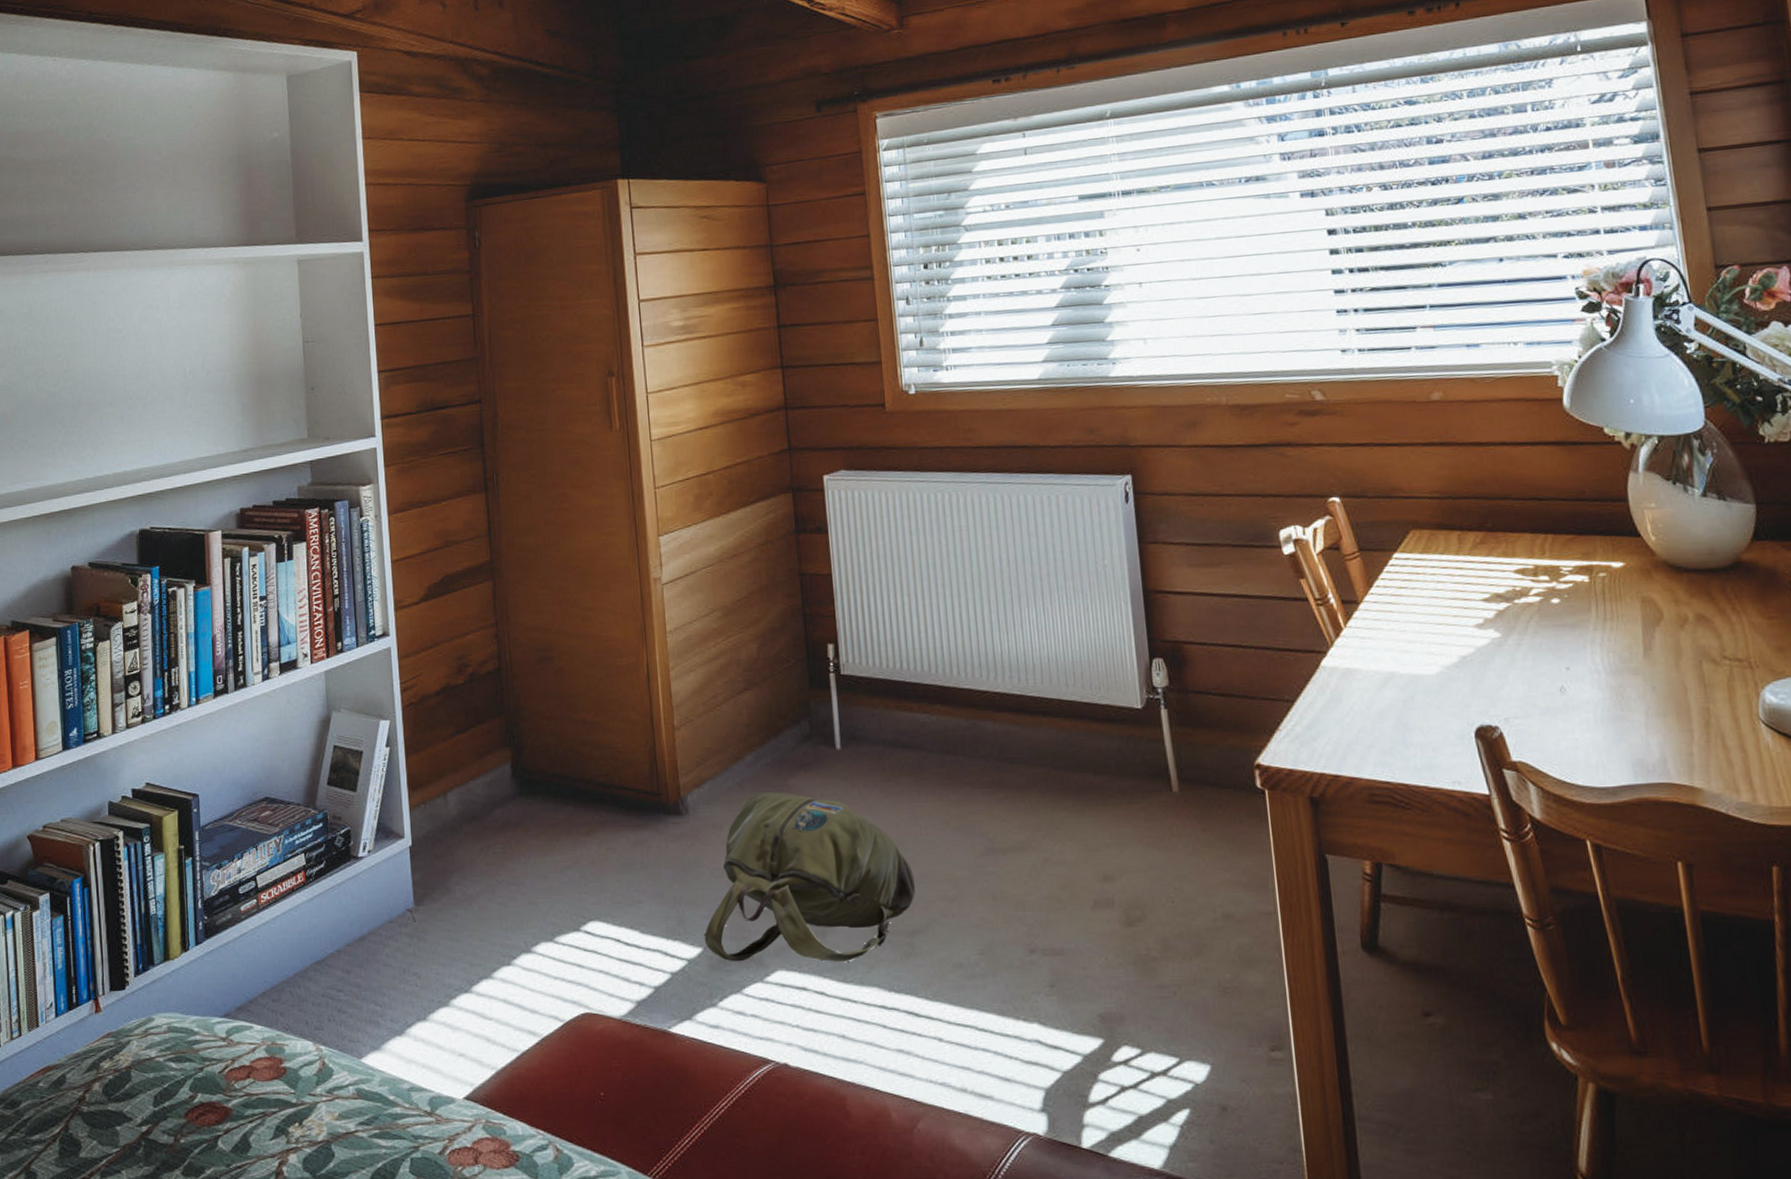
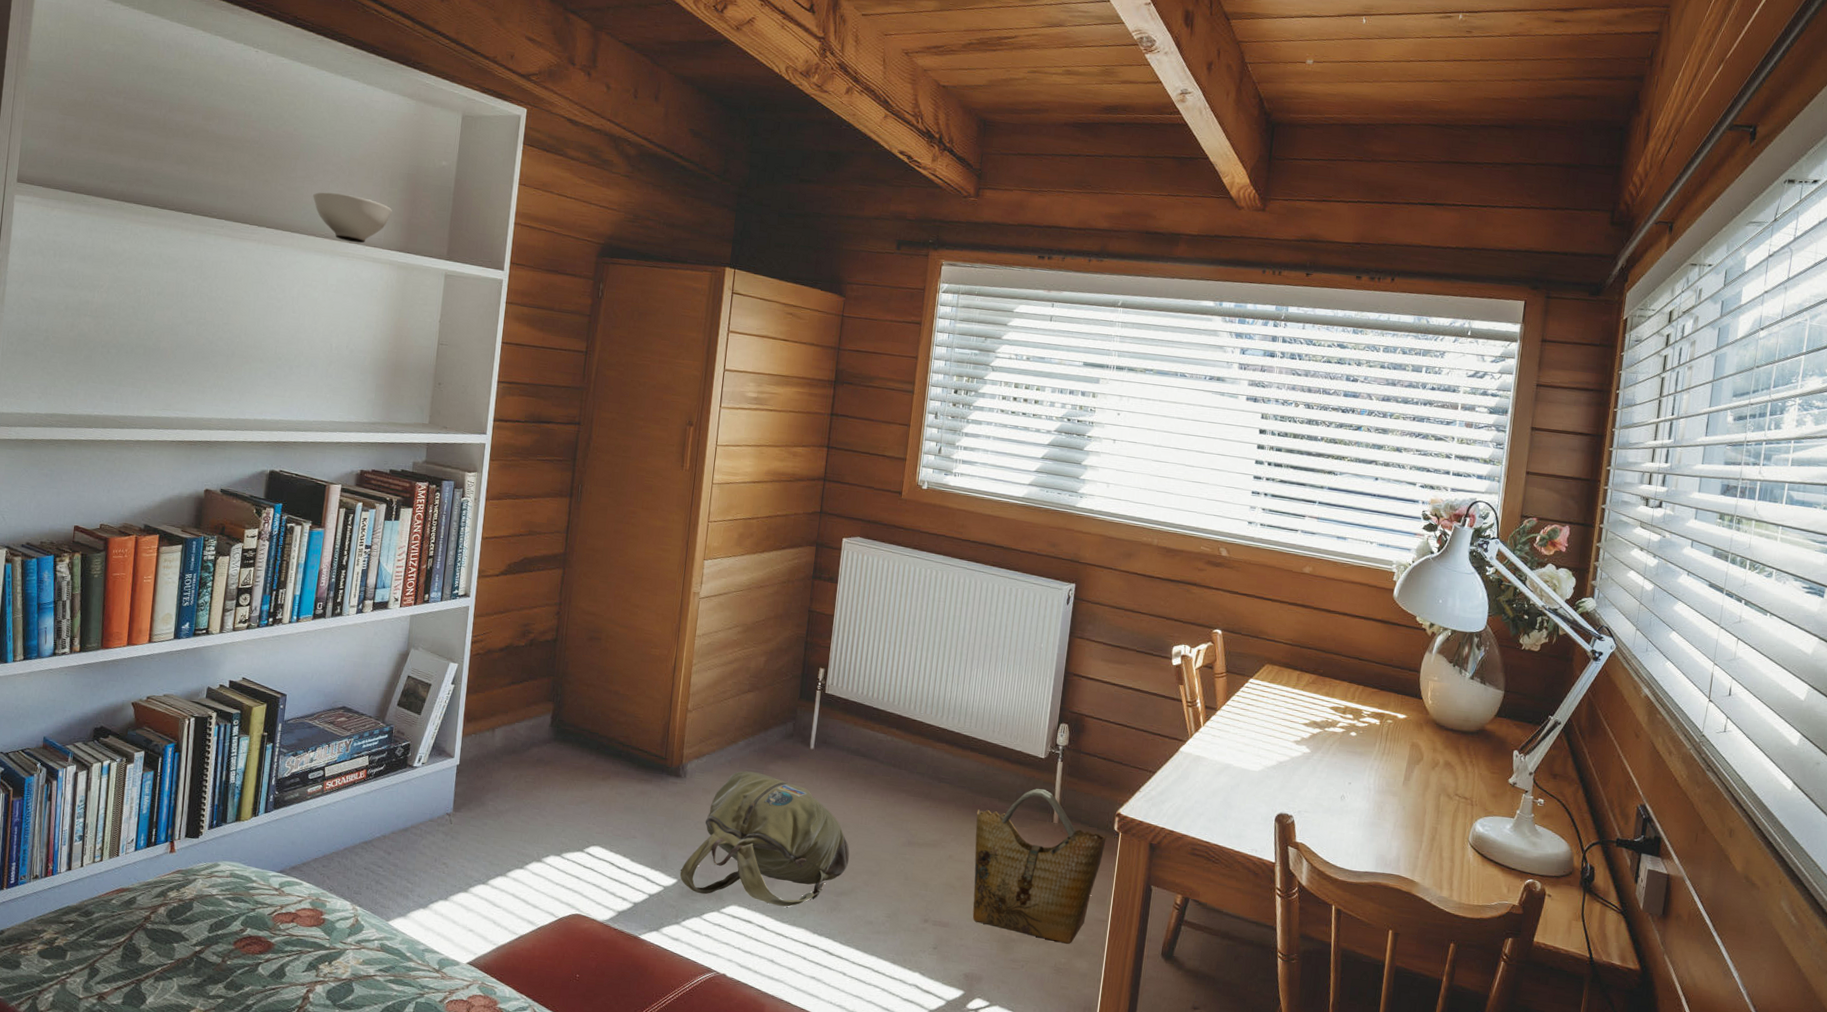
bowl: none [138,194,228,248] -> present [313,192,393,244]
grocery bag: none [1068,750,1250,953] -> present [972,789,1107,944]

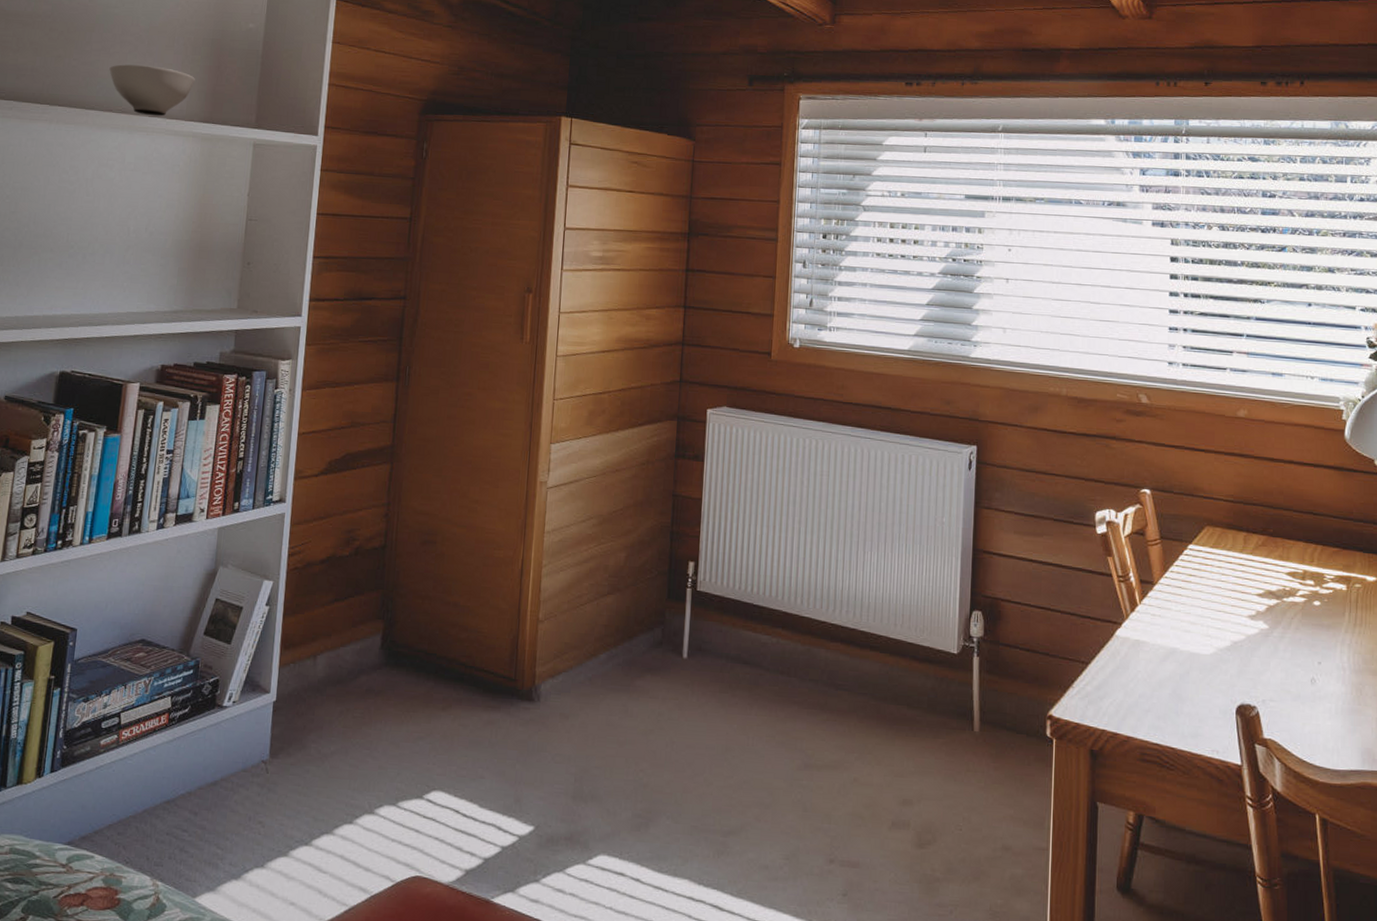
backpack: present [679,771,850,907] -> none [537,689,737,853]
grocery bag: present [972,789,1107,944] -> none [882,691,1039,881]

